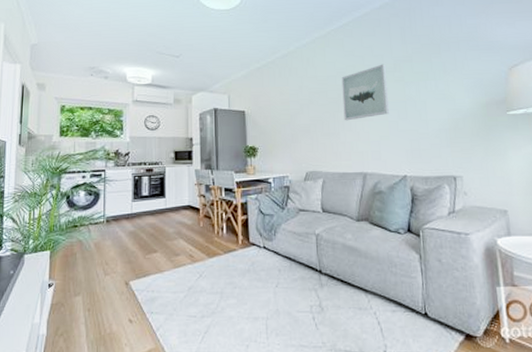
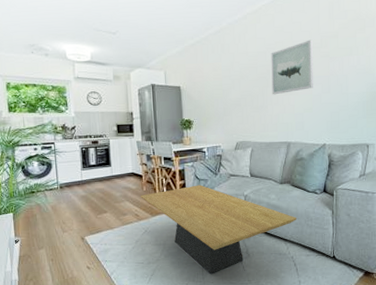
coffee table: none [197,221,378,332] -> present [141,185,296,274]

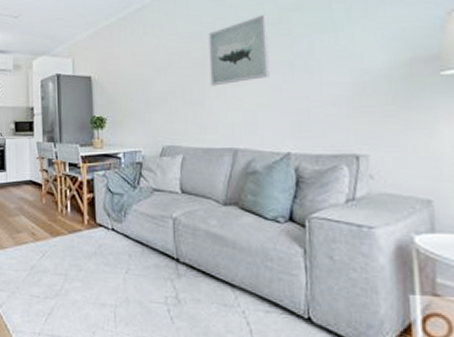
coffee table: present [141,185,296,274] -> none [39,200,249,322]

